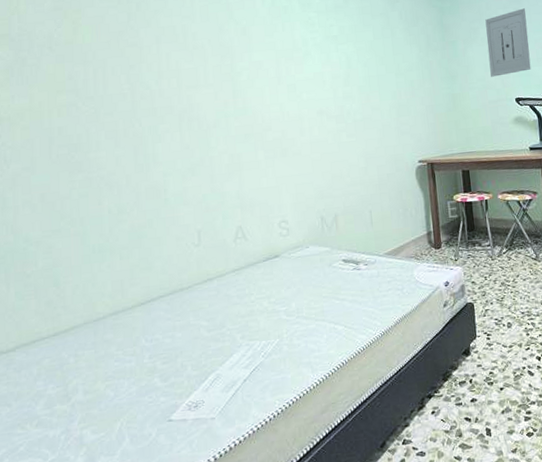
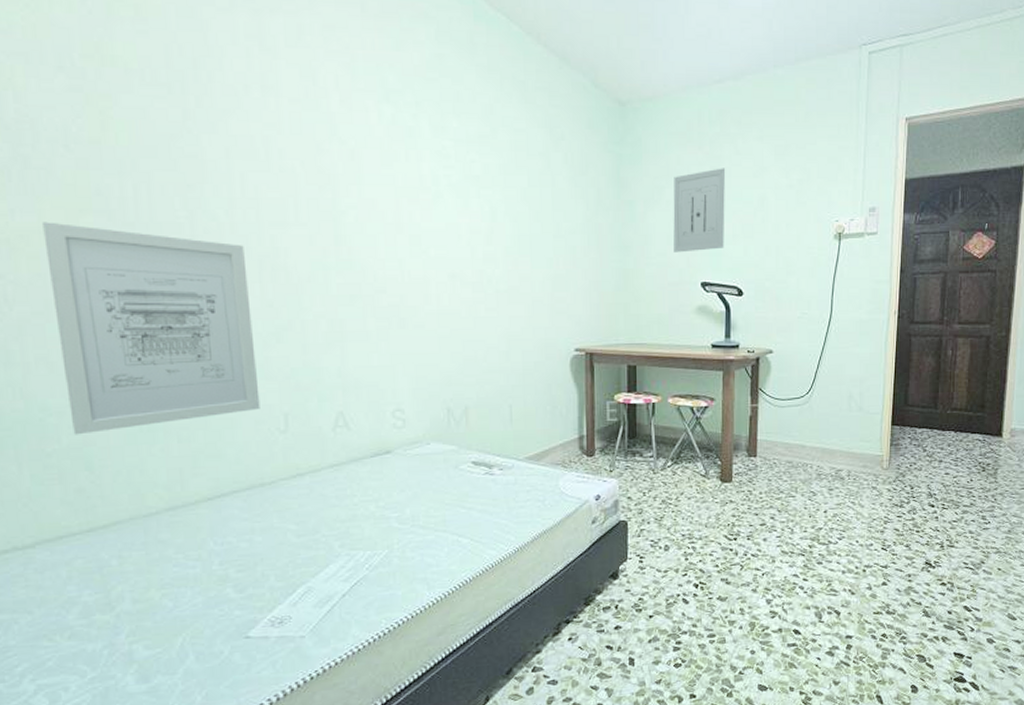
wall art: none [32,102,180,259] -> present [42,222,260,435]

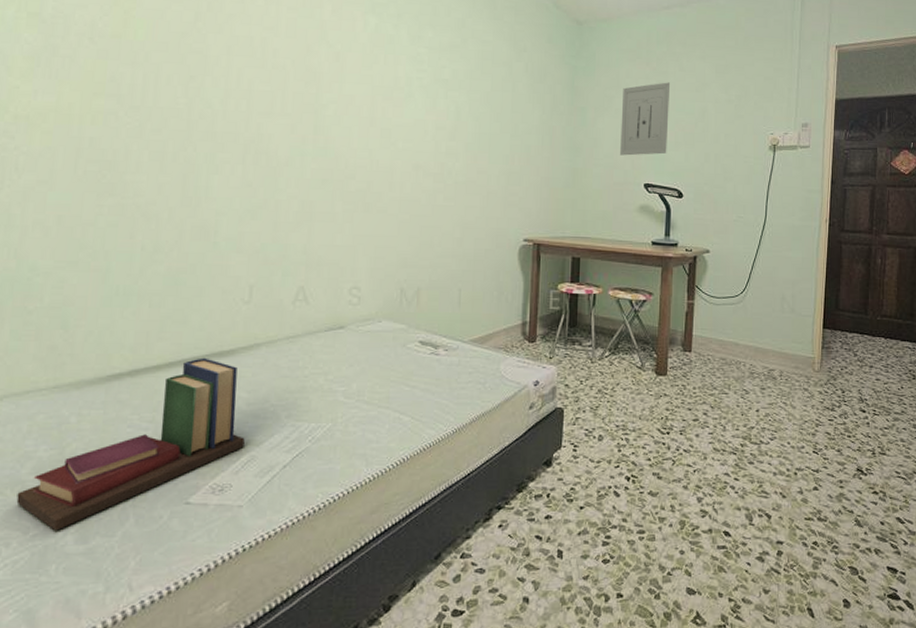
wall art: present [42,222,260,435] -> none [56,102,233,295]
book: none [67,491,299,673] -> present [16,357,245,531]

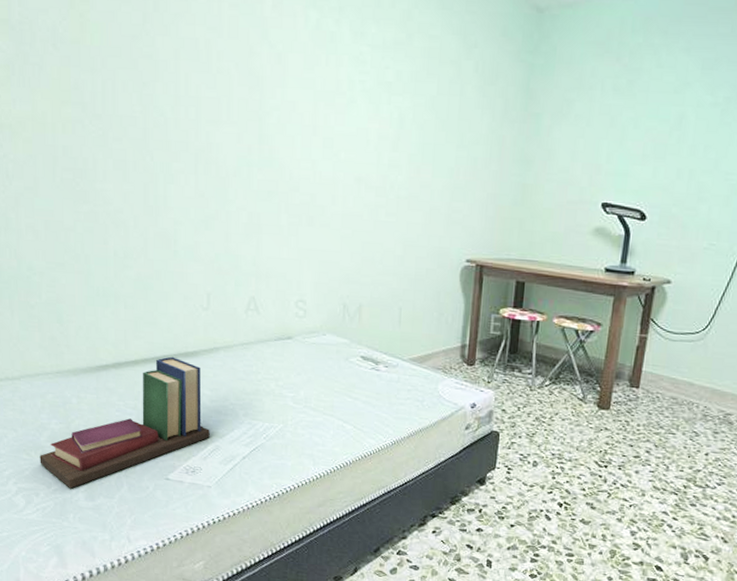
wall art: present [620,82,671,156] -> none [577,81,644,171]

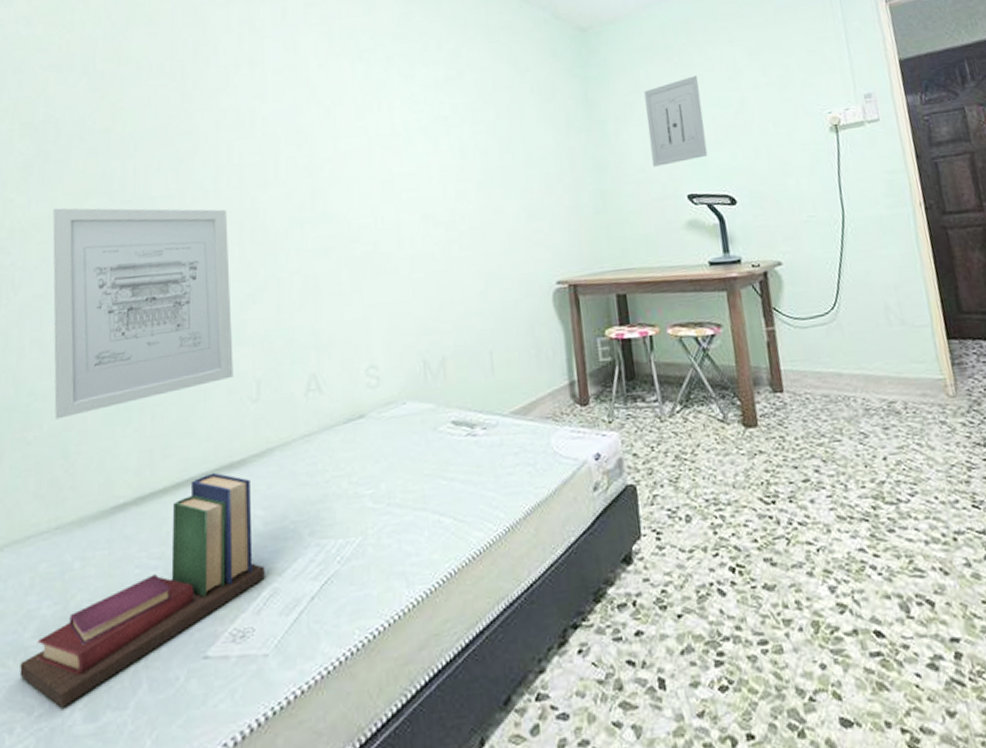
wall art: none [35,110,189,293] -> present [52,207,234,420]
wall art: none [577,81,644,171] -> present [644,75,708,167]

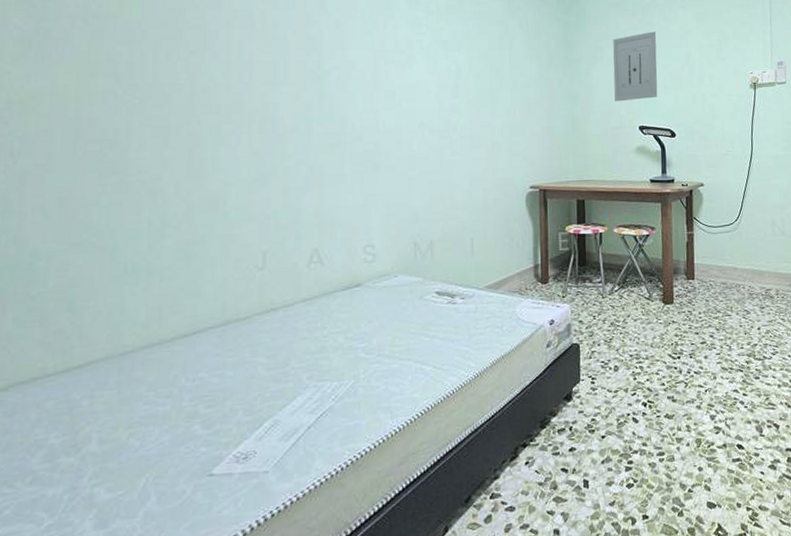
book: present [19,472,265,708] -> none [28,327,267,519]
wall art: present [52,207,234,420] -> none [54,84,241,278]

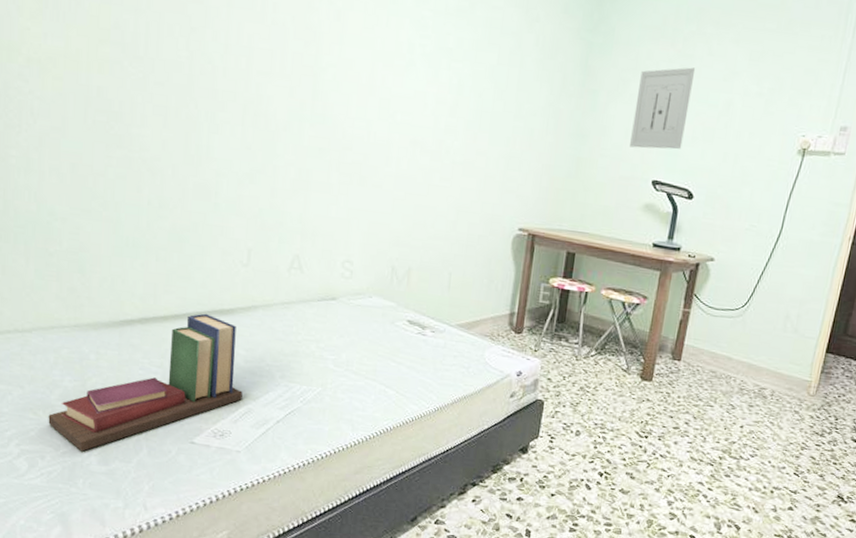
book: none [28,327,267,519] -> present [48,313,243,452]

